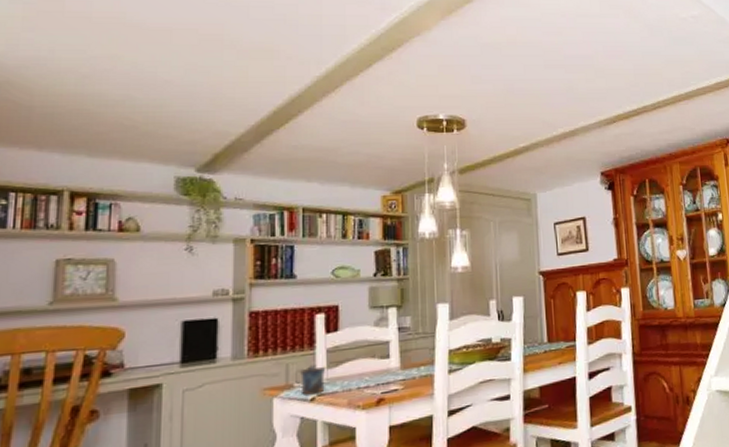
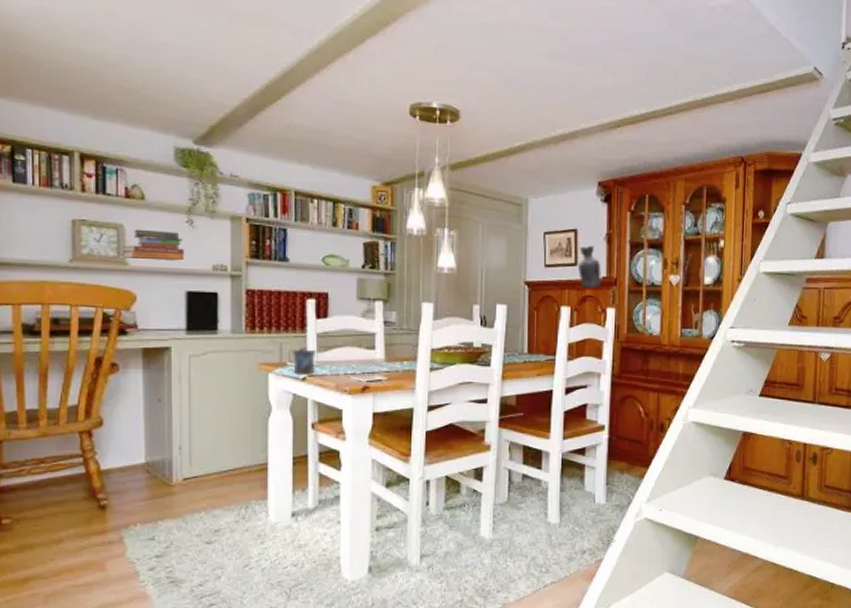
books: none [113,260,182,295] -> present [124,229,185,261]
ceramic jug: none [589,230,614,272] -> present [578,245,602,289]

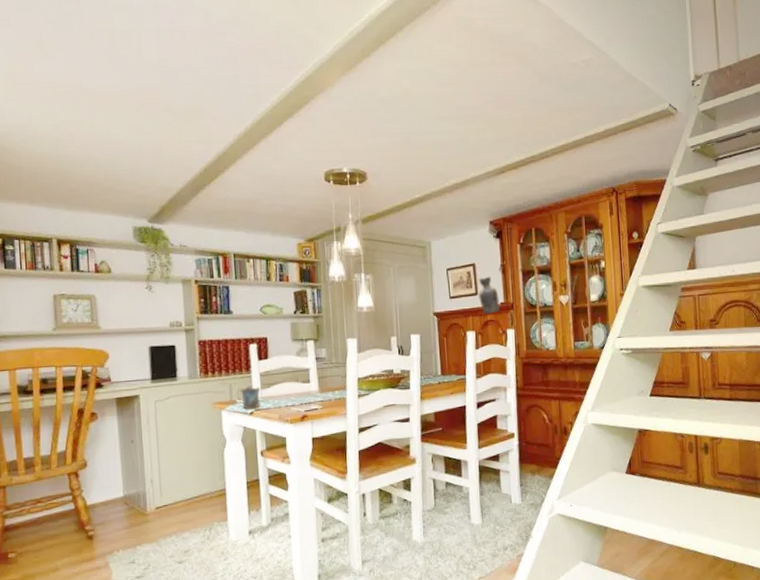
books: present [124,229,185,261] -> none [96,297,147,324]

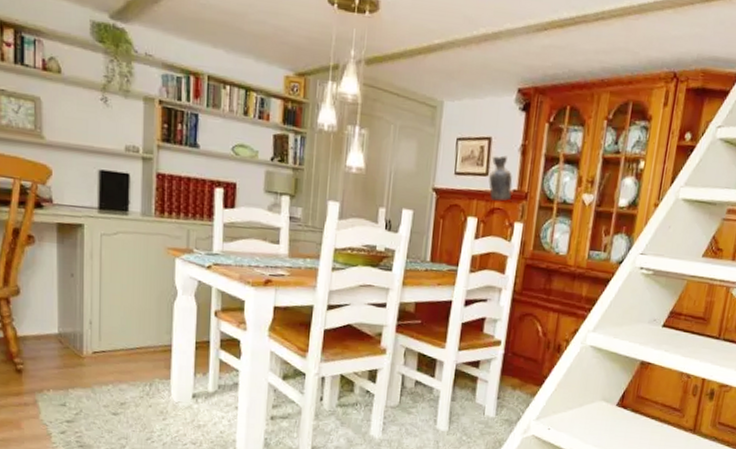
mug: present [240,386,261,411] -> none [198,236,223,264]

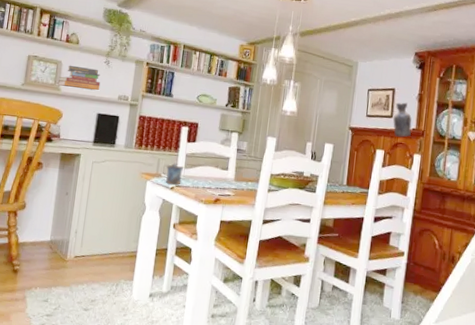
books: none [40,103,99,139] -> present [58,65,101,91]
mug: none [198,236,223,264] -> present [166,163,184,186]

